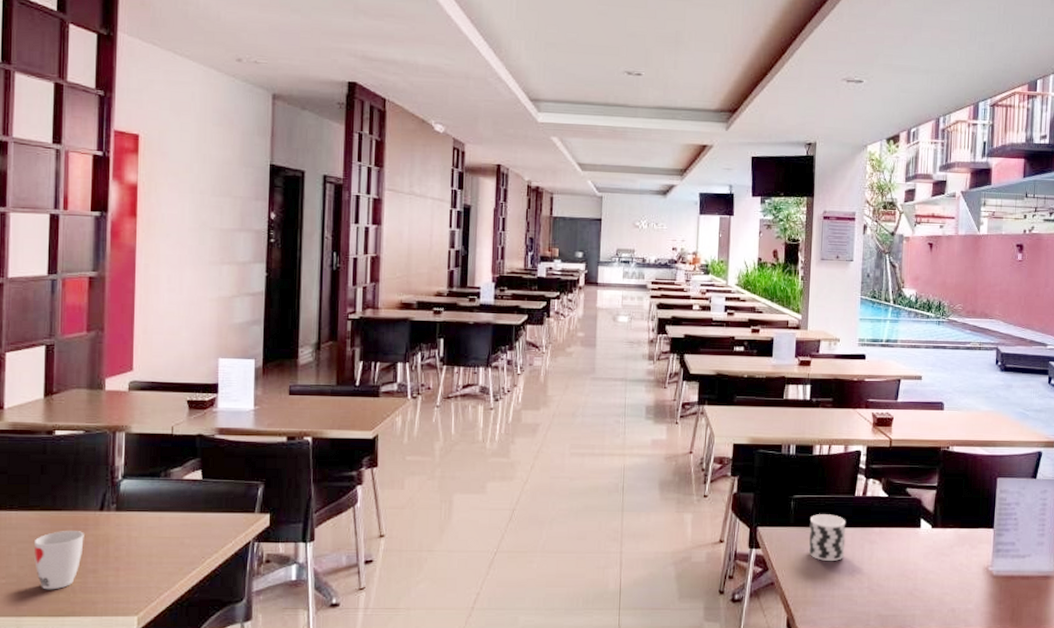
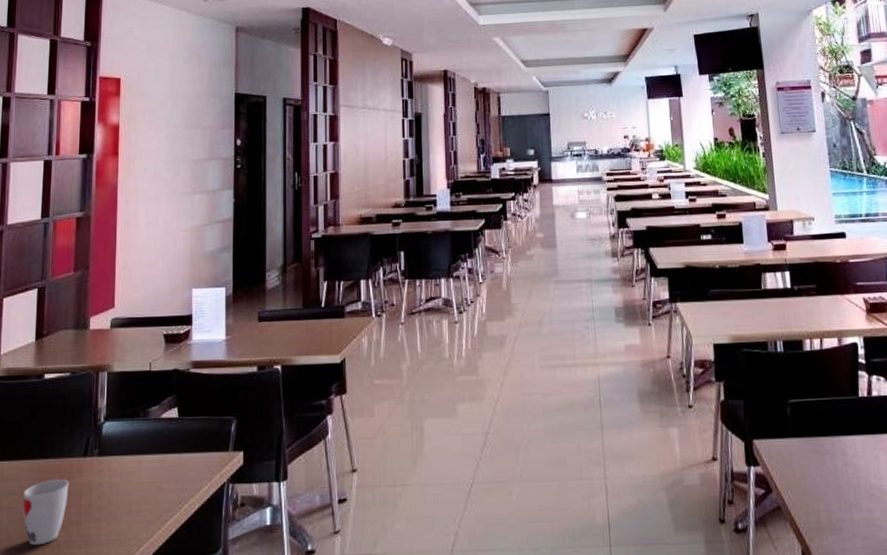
cup: present [809,514,846,561] -> none [811,420,858,477]

